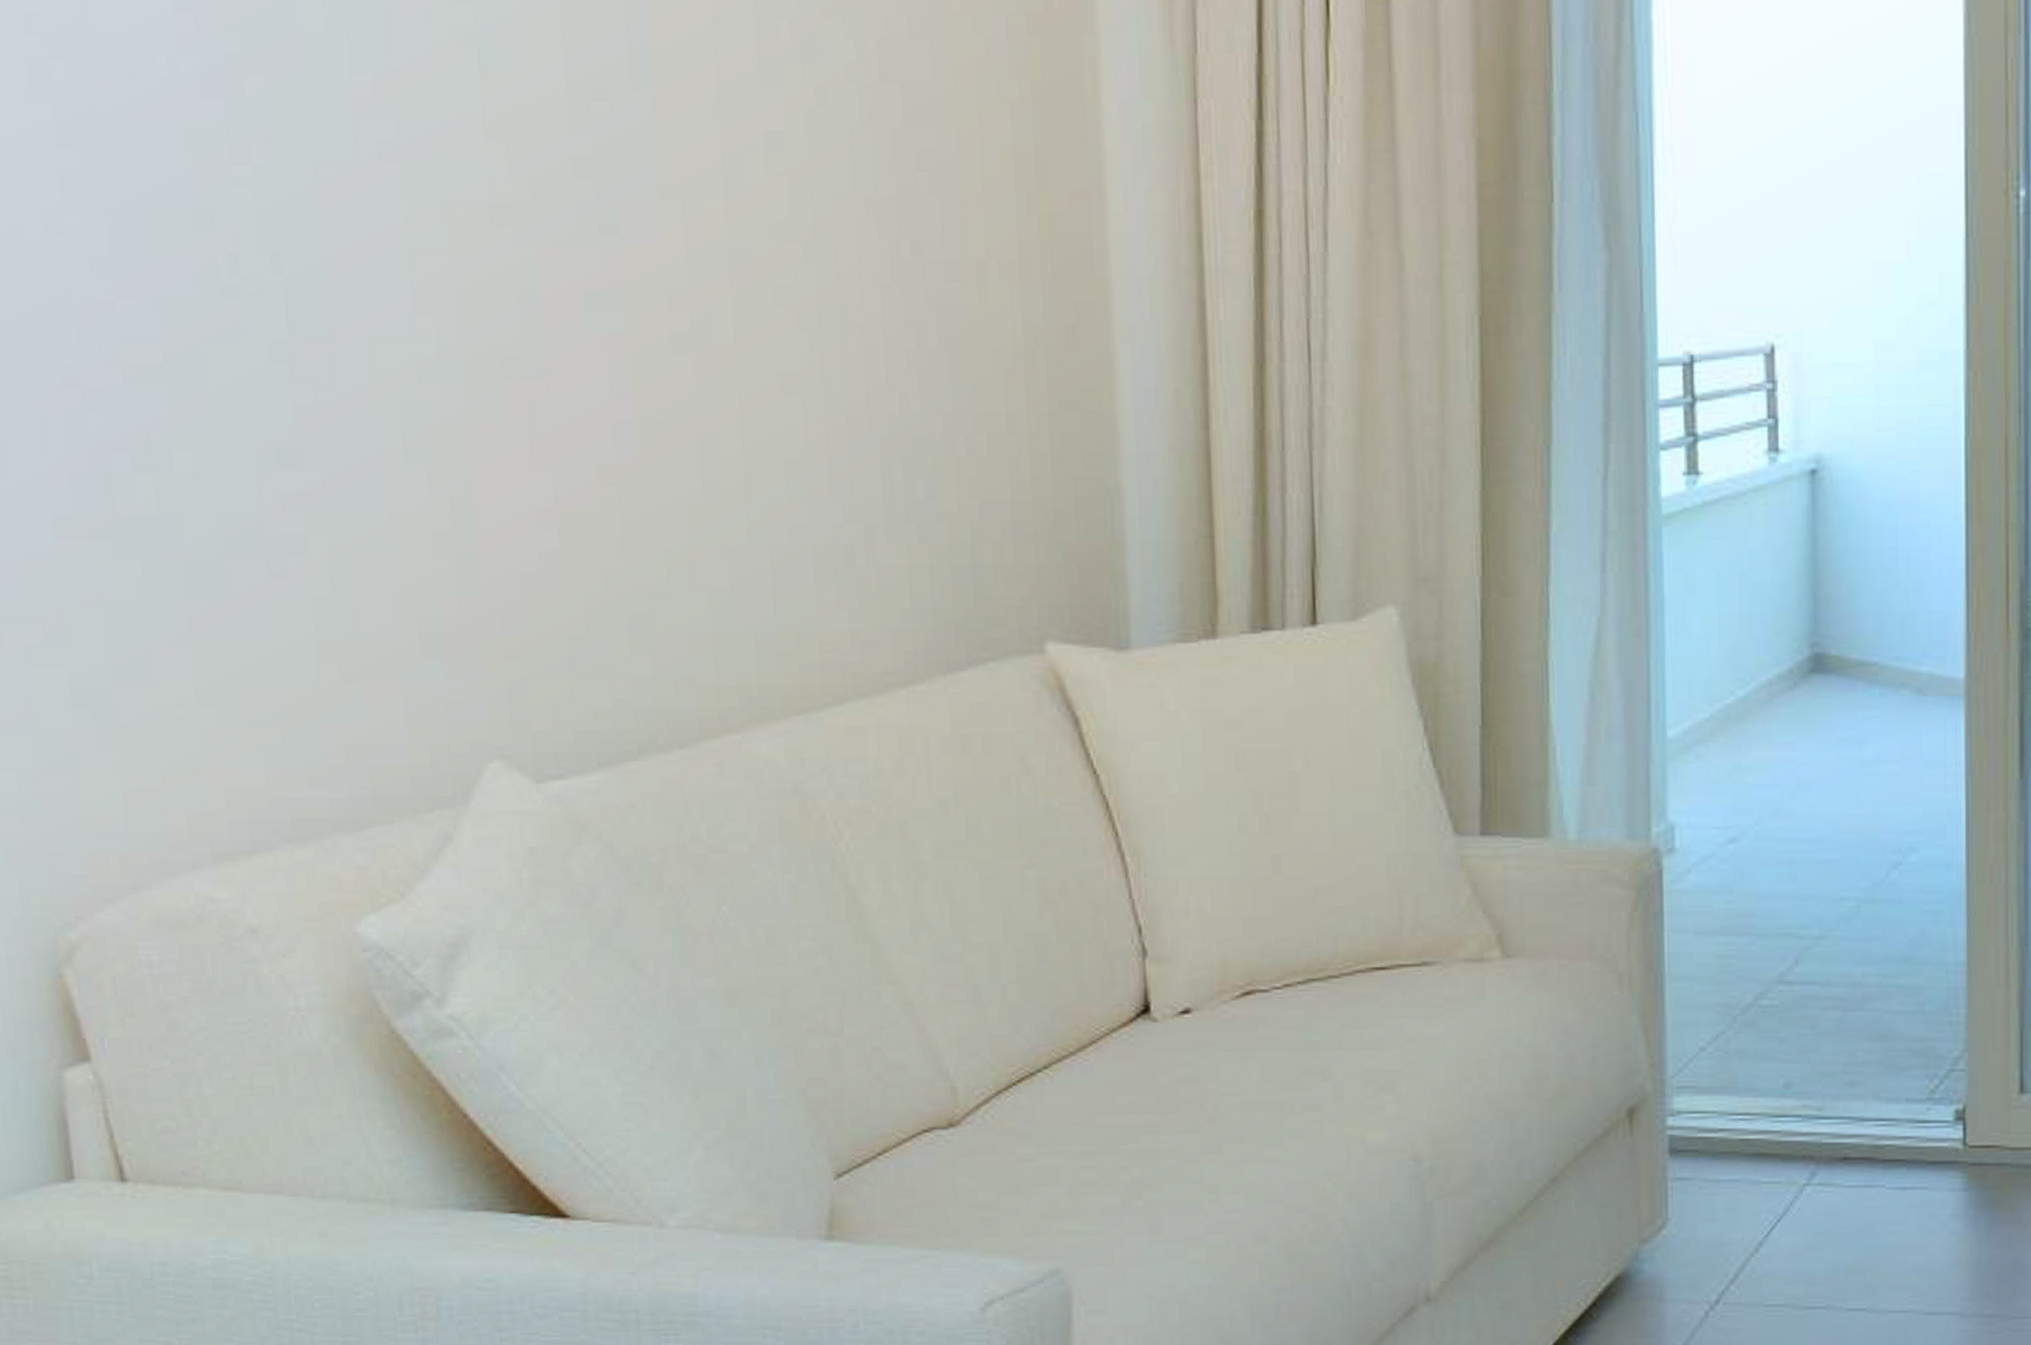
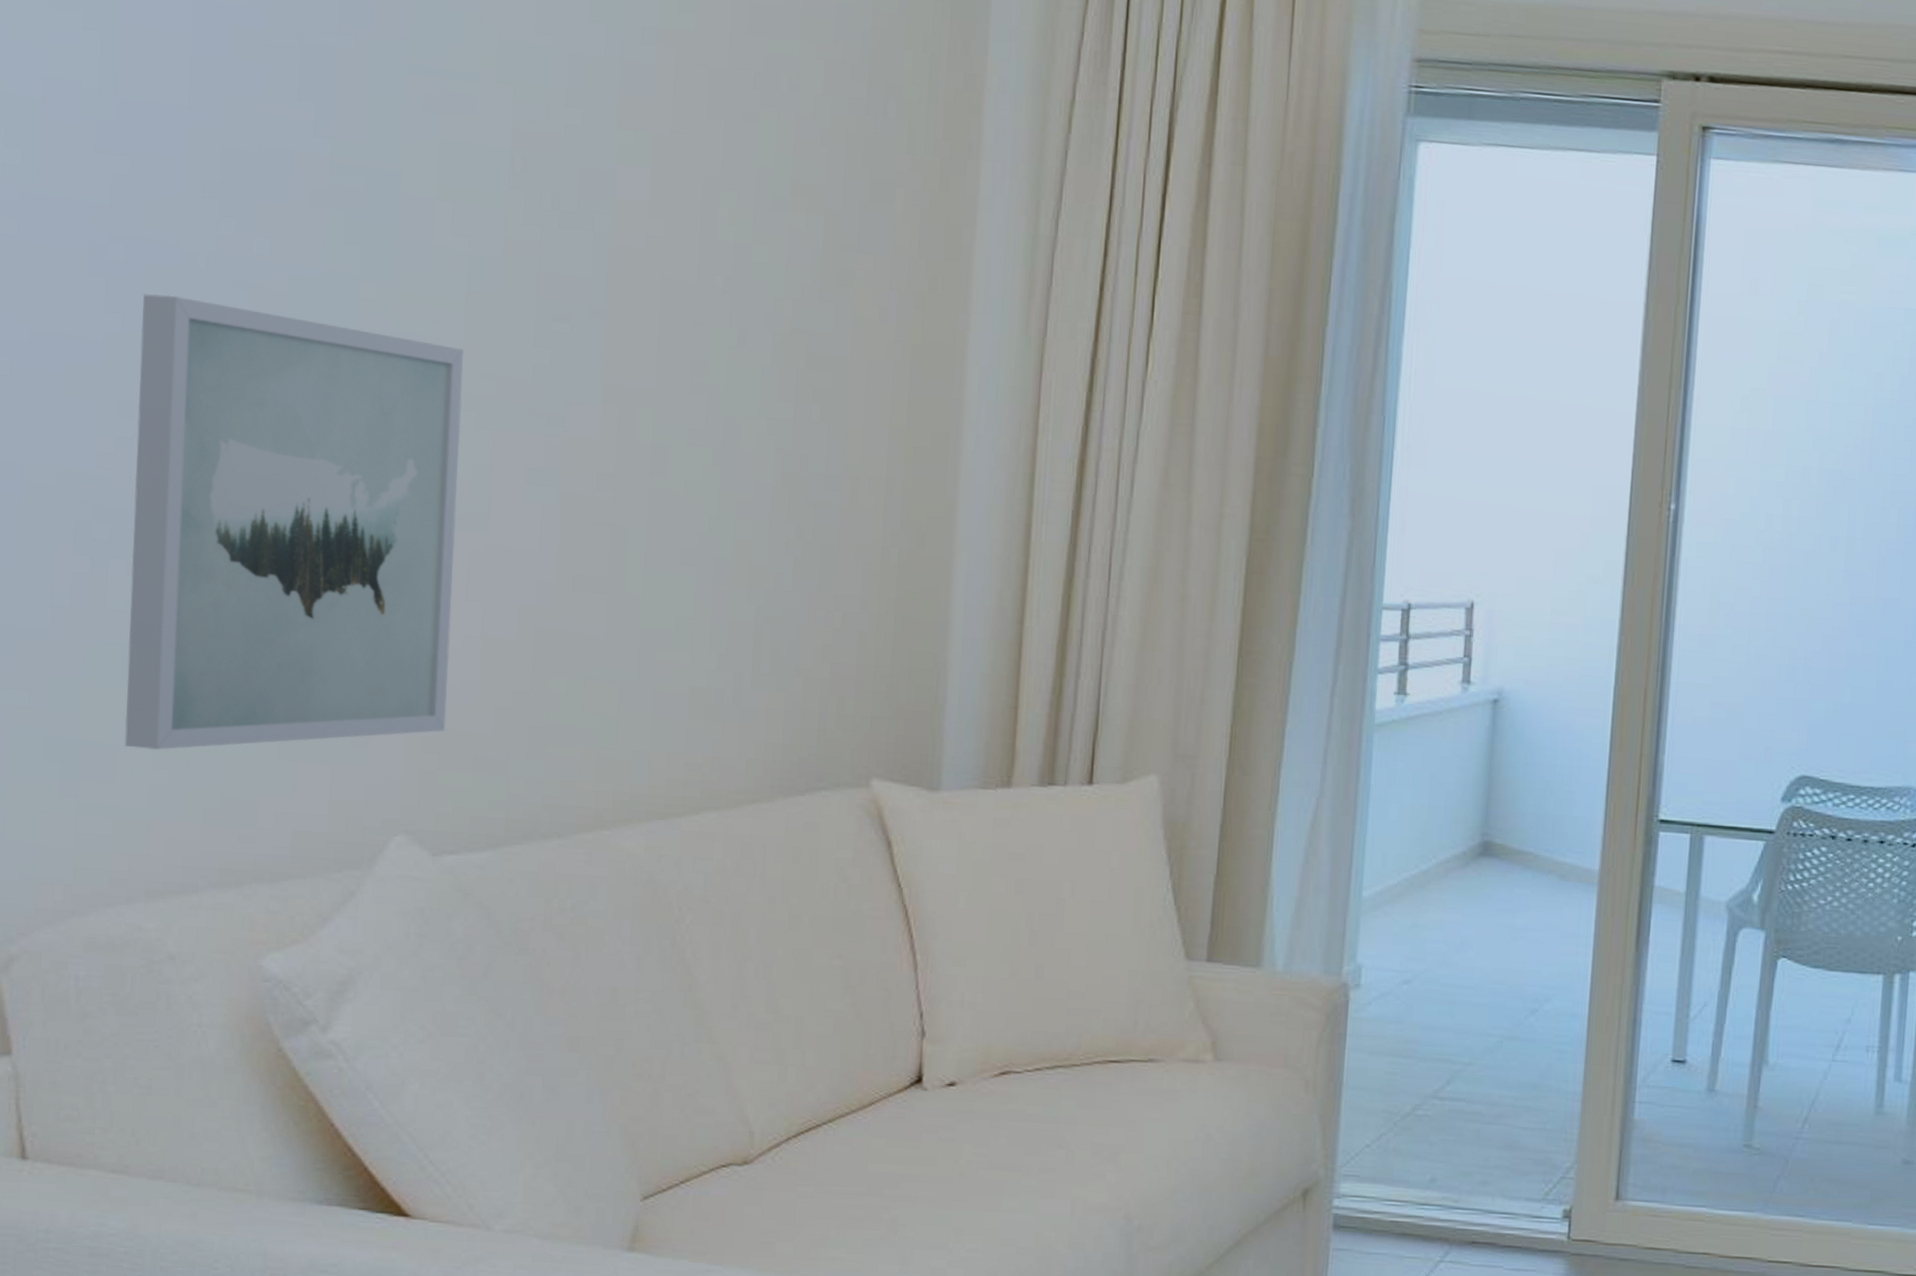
wall art: none [100,116,530,684] -> present [124,294,464,751]

